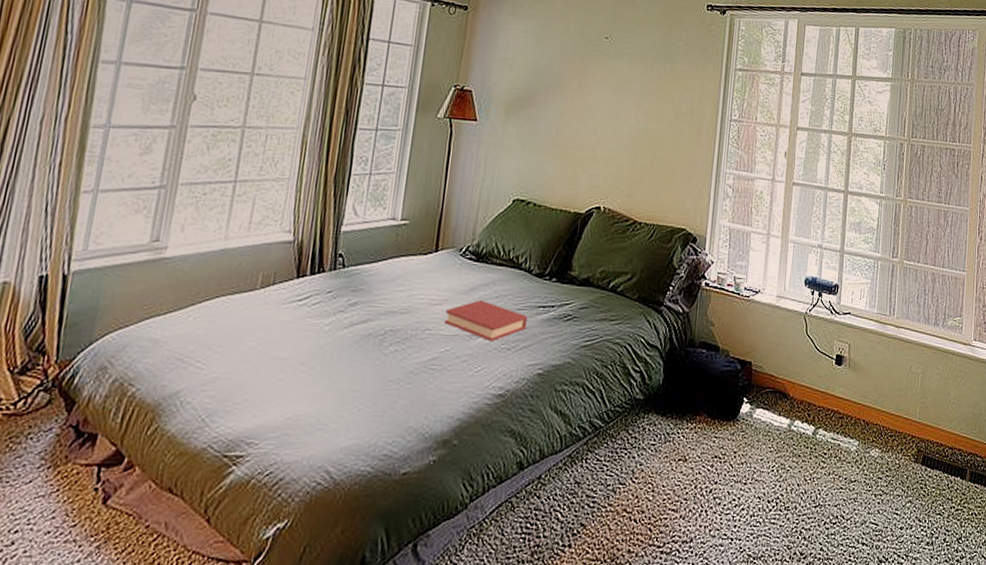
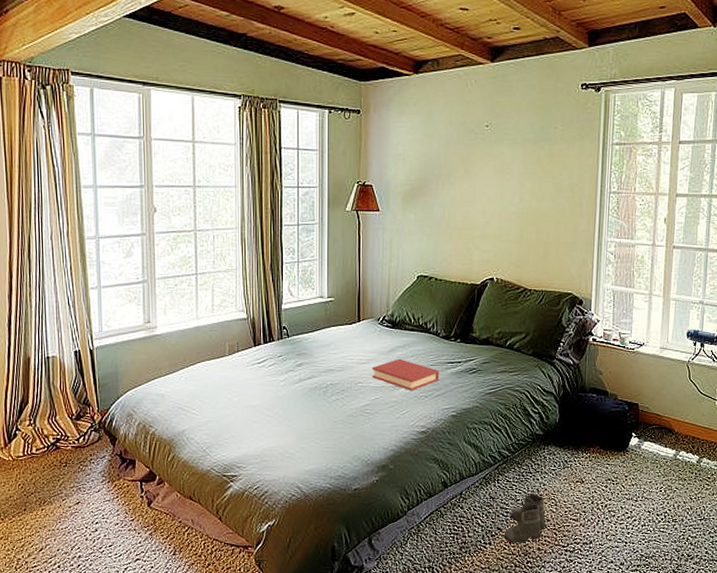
boots: none [587,475,641,550] -> present [503,493,547,548]

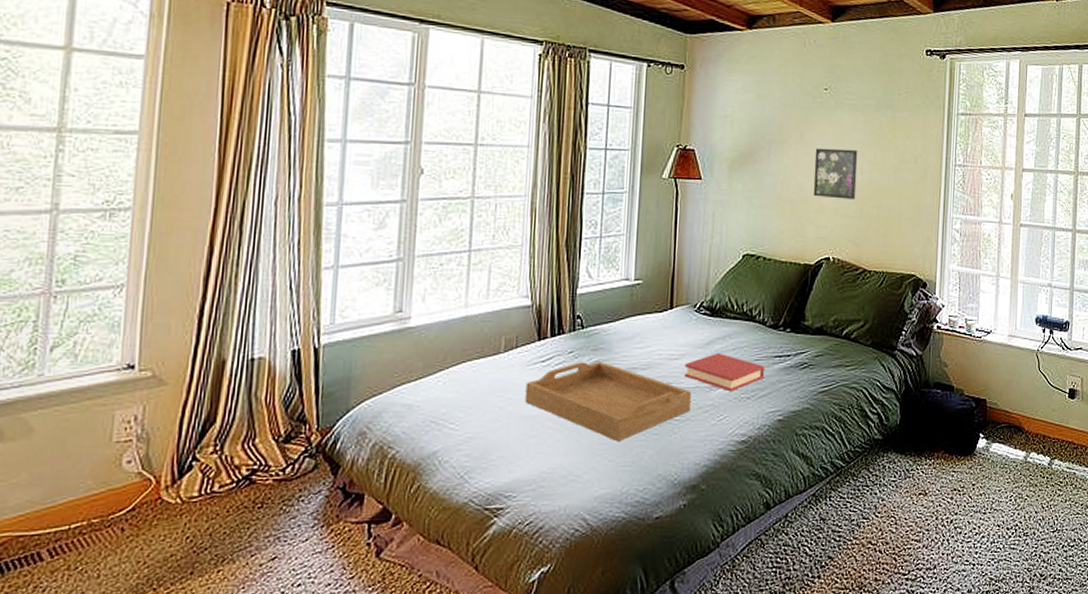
serving tray: none [247,364,378,428] -> present [525,362,691,442]
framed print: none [477,180,518,226] -> present [813,148,858,200]
boots: present [503,493,547,548] -> none [835,510,885,579]

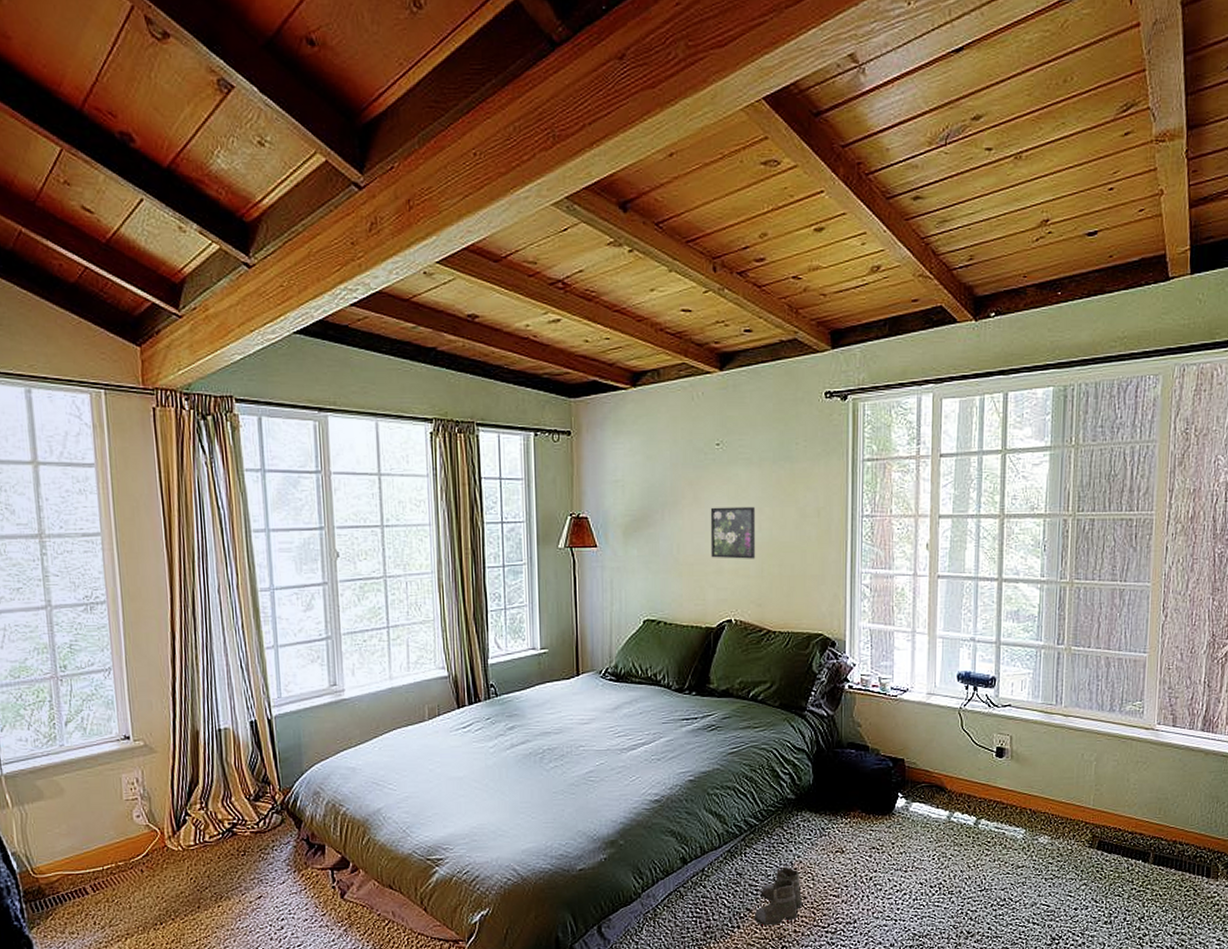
serving tray: present [525,362,691,442] -> none [451,727,603,801]
hardback book: present [685,352,765,392] -> none [595,716,673,754]
boots: none [835,510,885,579] -> present [754,866,803,930]

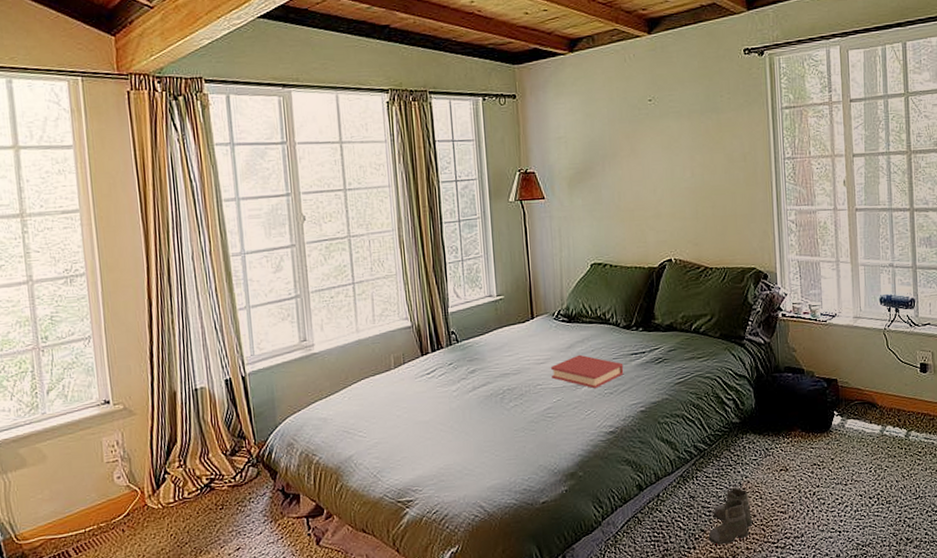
hardback book: none [595,716,673,754] -> present [551,354,624,389]
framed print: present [710,506,756,559] -> none [646,155,690,204]

